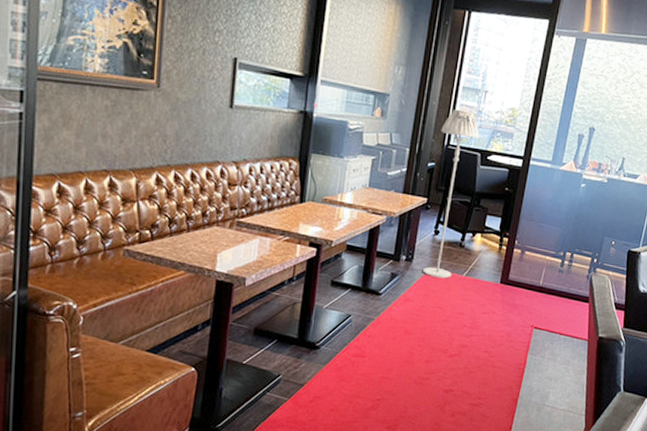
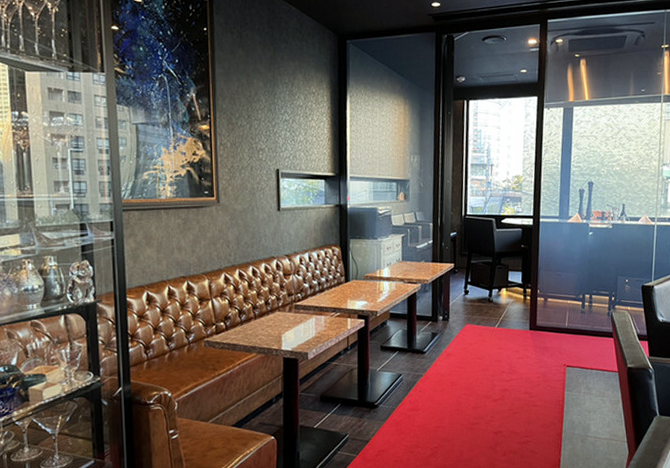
floor lamp: present [423,109,479,279] -> none [457,183,491,332]

